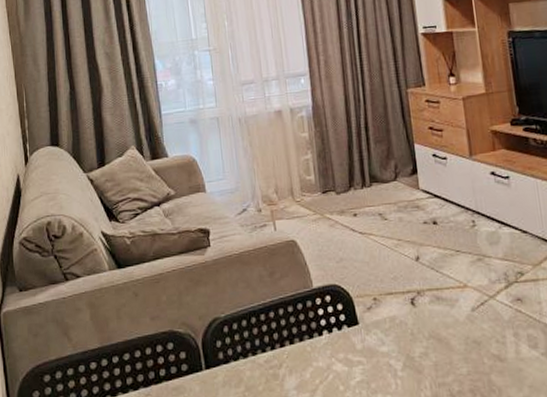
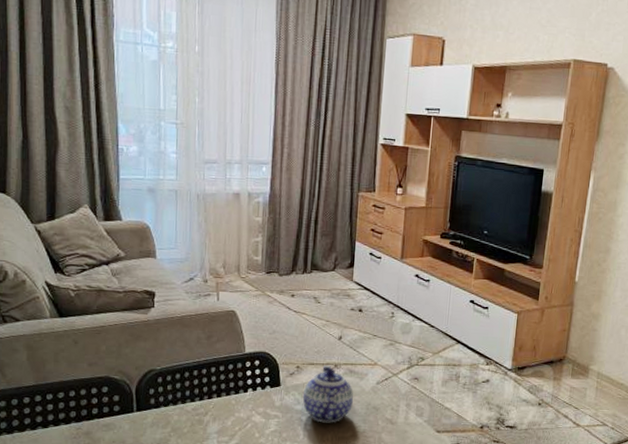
teapot: none [386,294,448,367] -> present [302,366,353,423]

